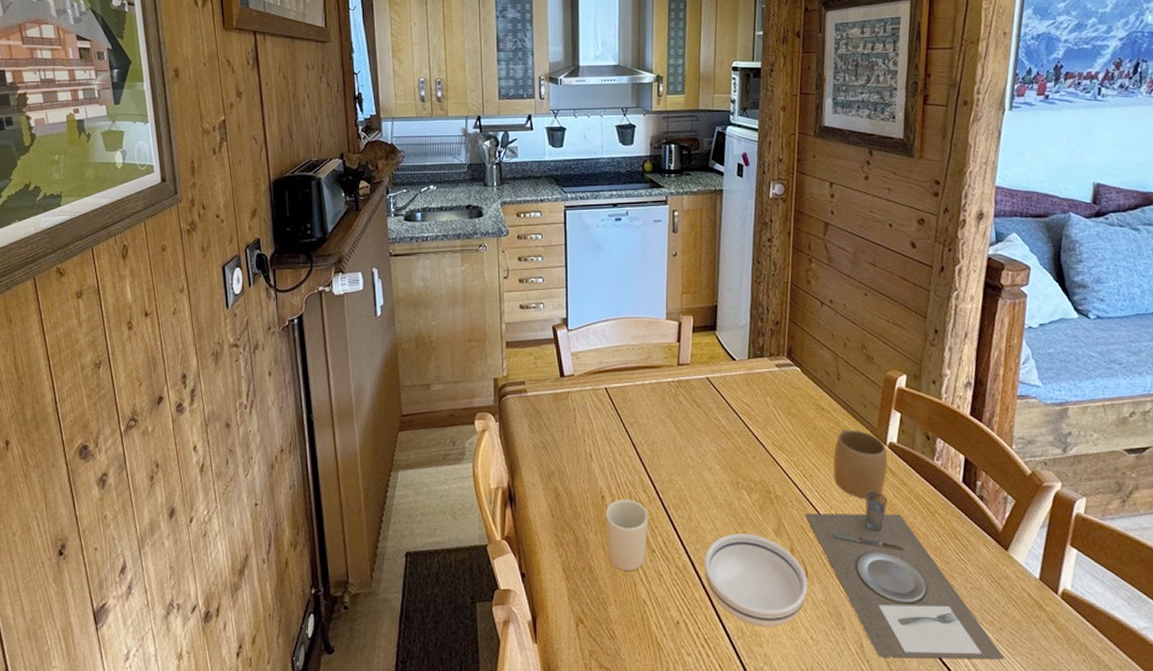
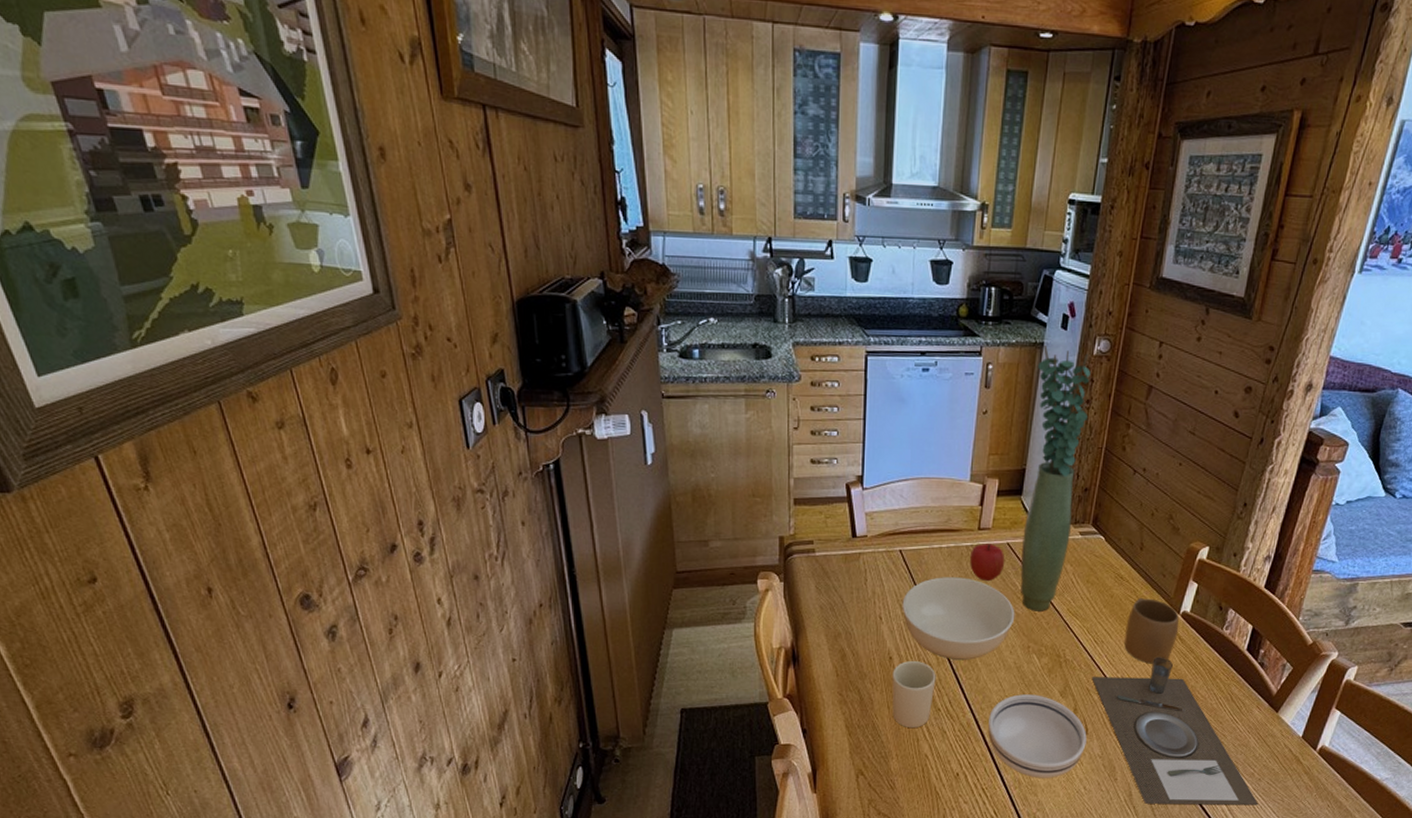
bowl: none [610,413,721,497] -> present [902,577,1015,660]
fruit: none [672,379,706,415] -> present [970,544,1005,581]
vase: none [720,192,772,446] -> present [1020,346,1091,612]

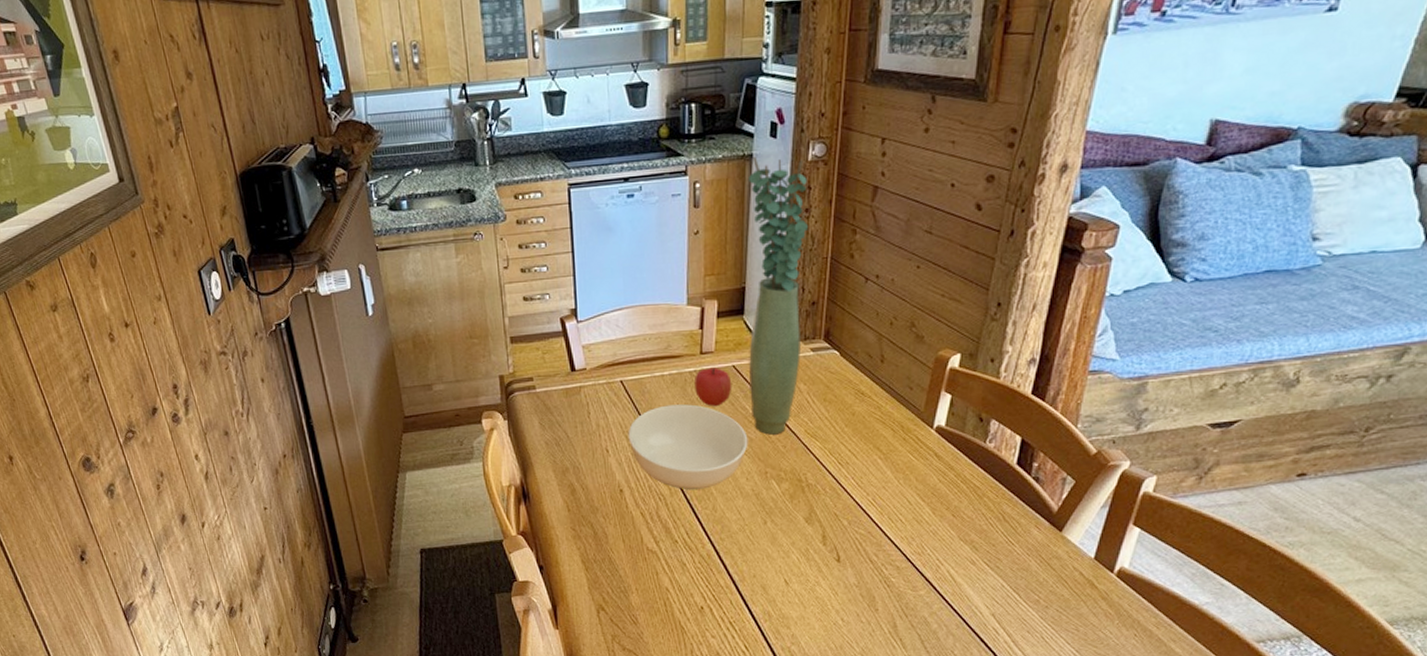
mug: present [892,661,936,727] -> none [624,493,670,561]
bowl: present [988,694,1087,778] -> none [730,522,840,610]
place setting: present [1092,657,1259,806] -> none [839,476,1048,636]
mug: present [1124,598,1179,664] -> none [872,414,934,484]

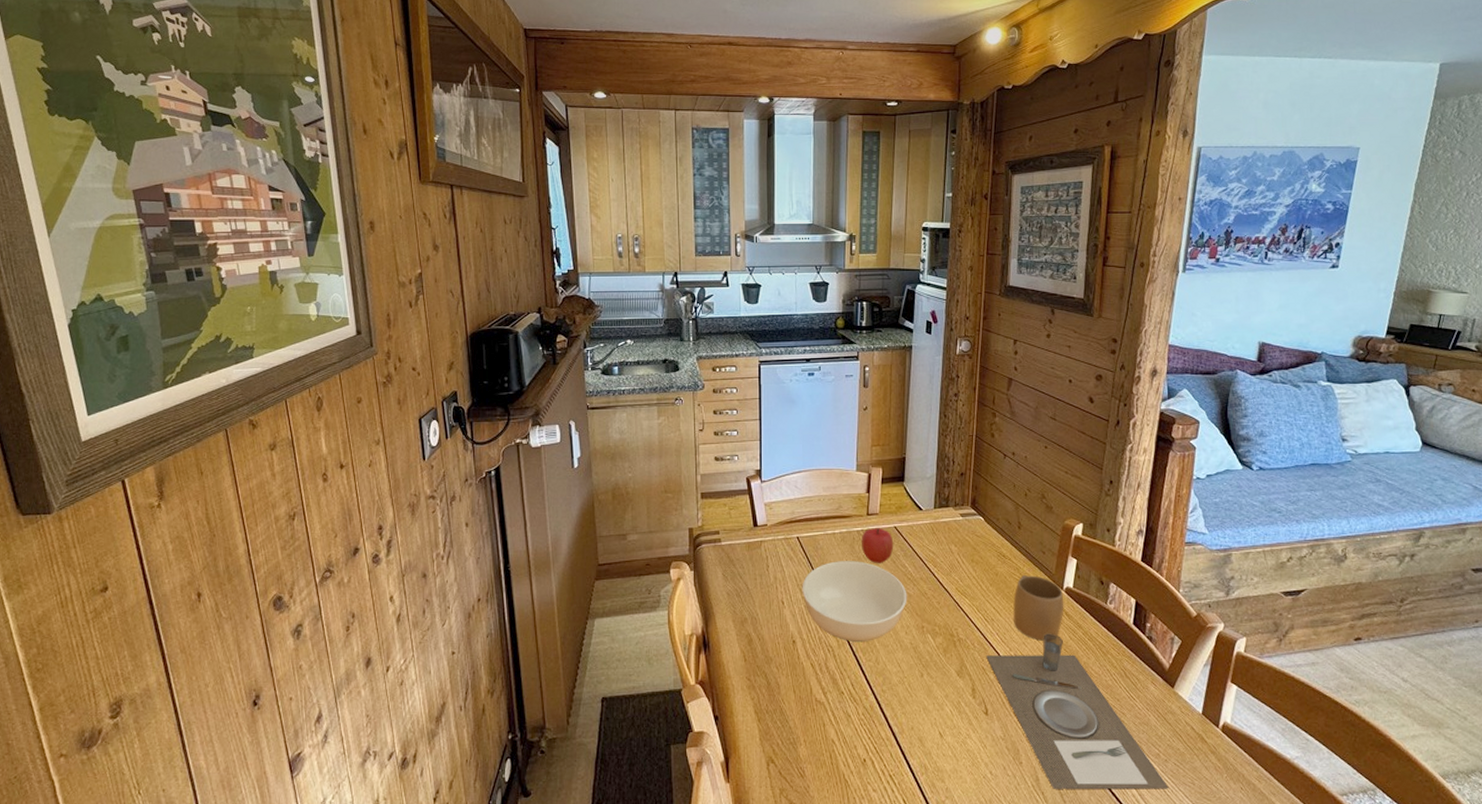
vase: present [749,157,809,435] -> none [908,348,958,592]
place setting: none [839,476,1048,636] -> present [986,633,1169,790]
mug: none [872,414,934,484] -> present [1013,575,1064,641]

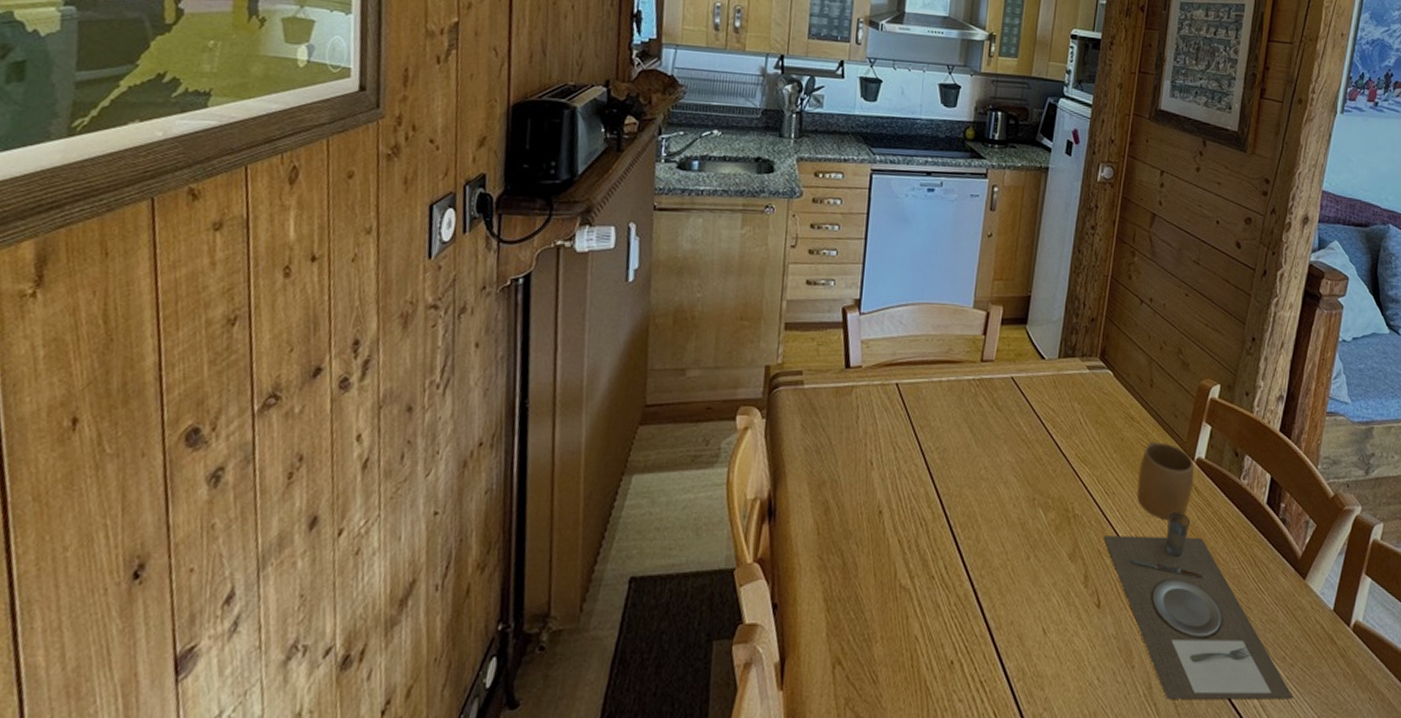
bowl: present [802,561,907,642] -> none [896,415,1020,515]
fruit: present [862,528,894,563] -> none [971,377,1009,420]

